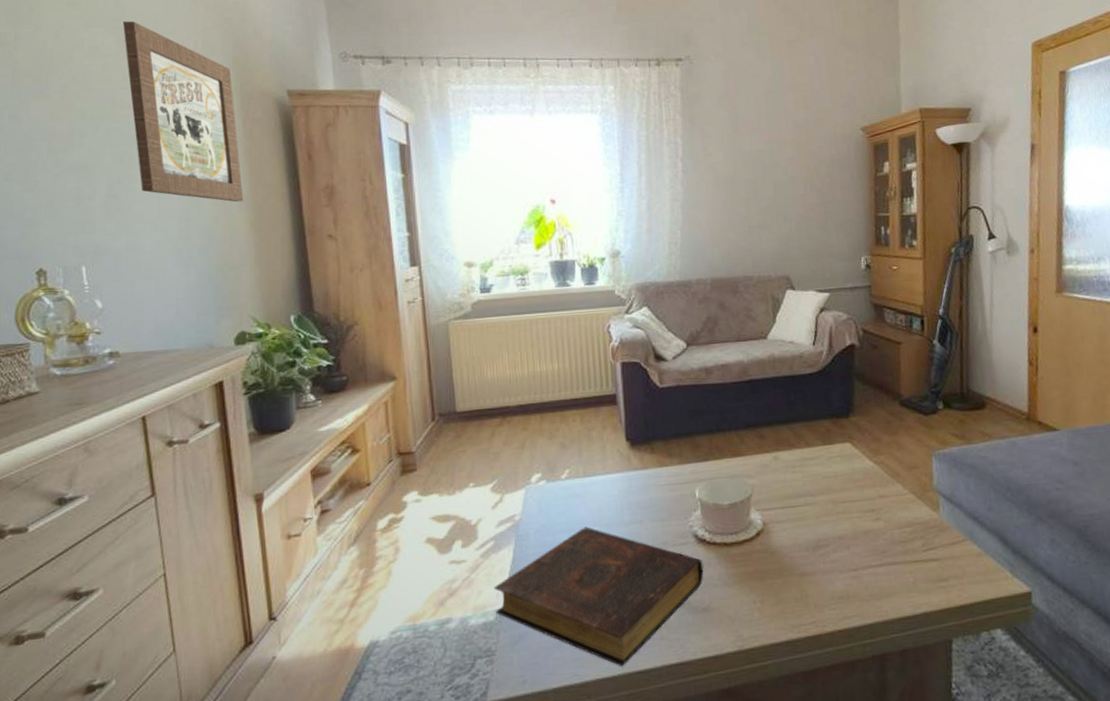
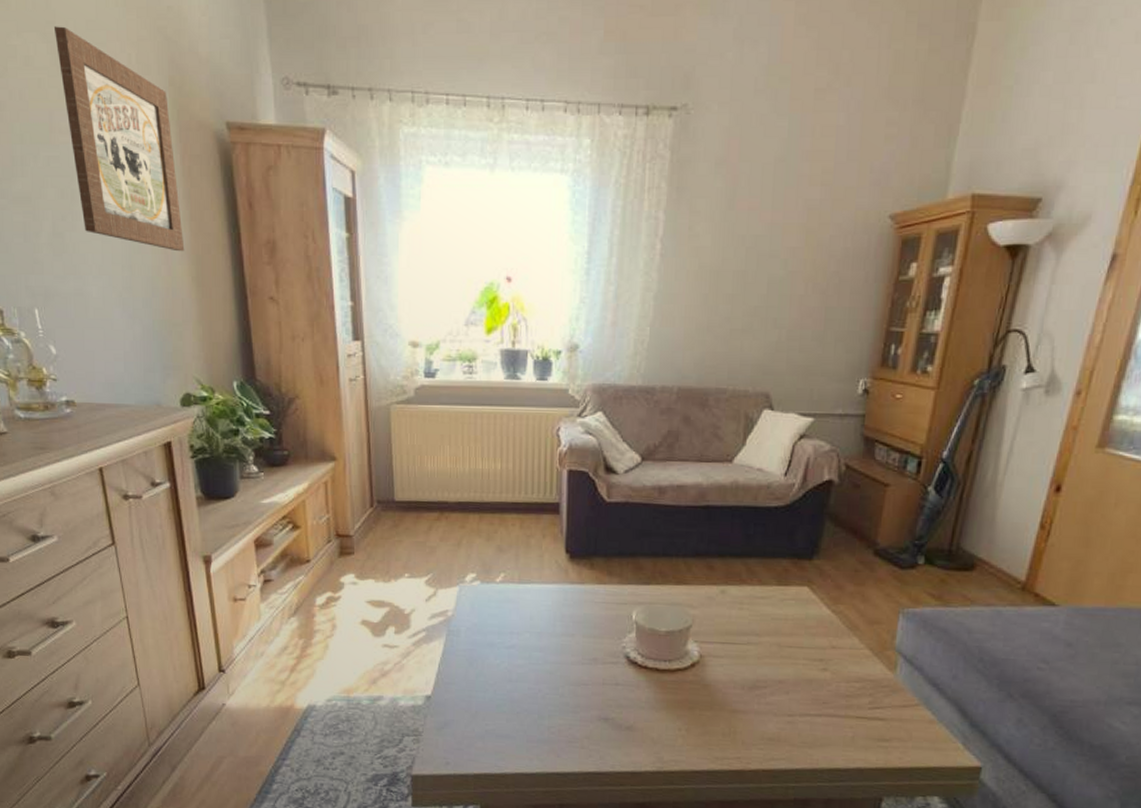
book: present [493,526,704,667] -> none [423,632,632,767]

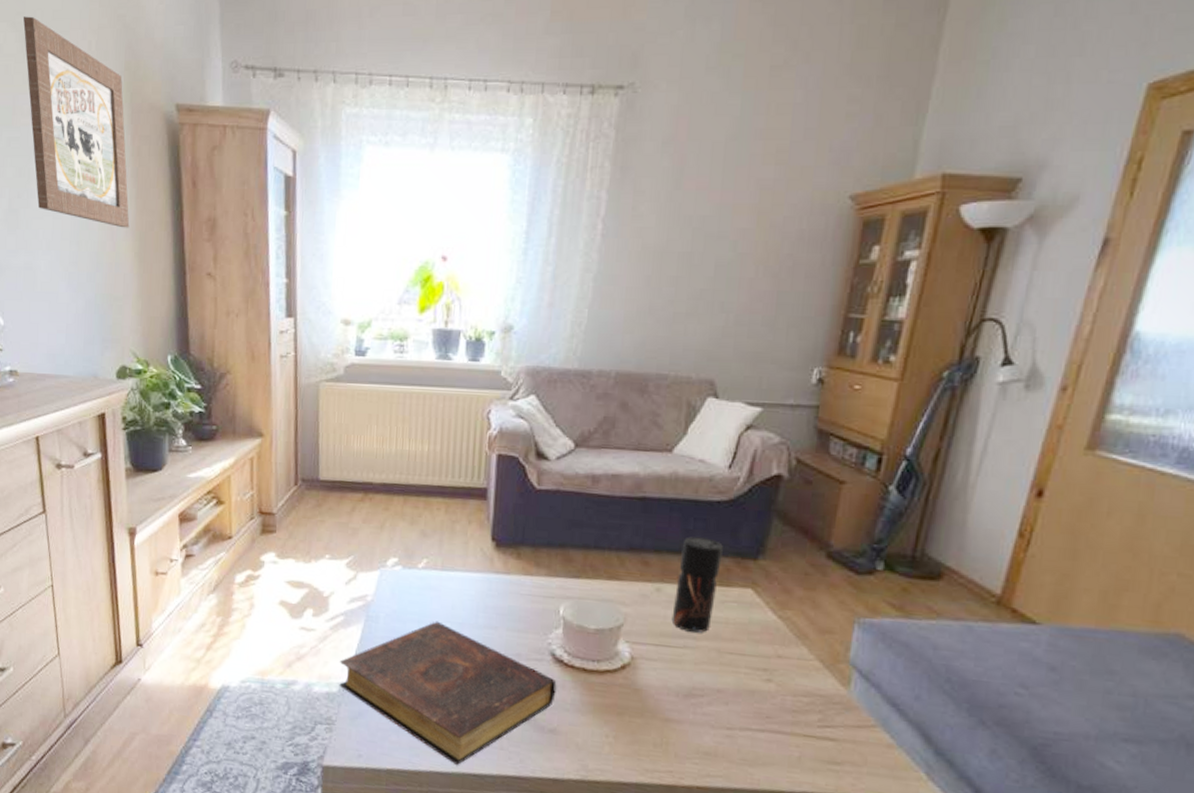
book: none [423,632,632,767] -> present [339,621,557,766]
pepper grinder: none [736,541,781,630] -> present [671,536,723,633]

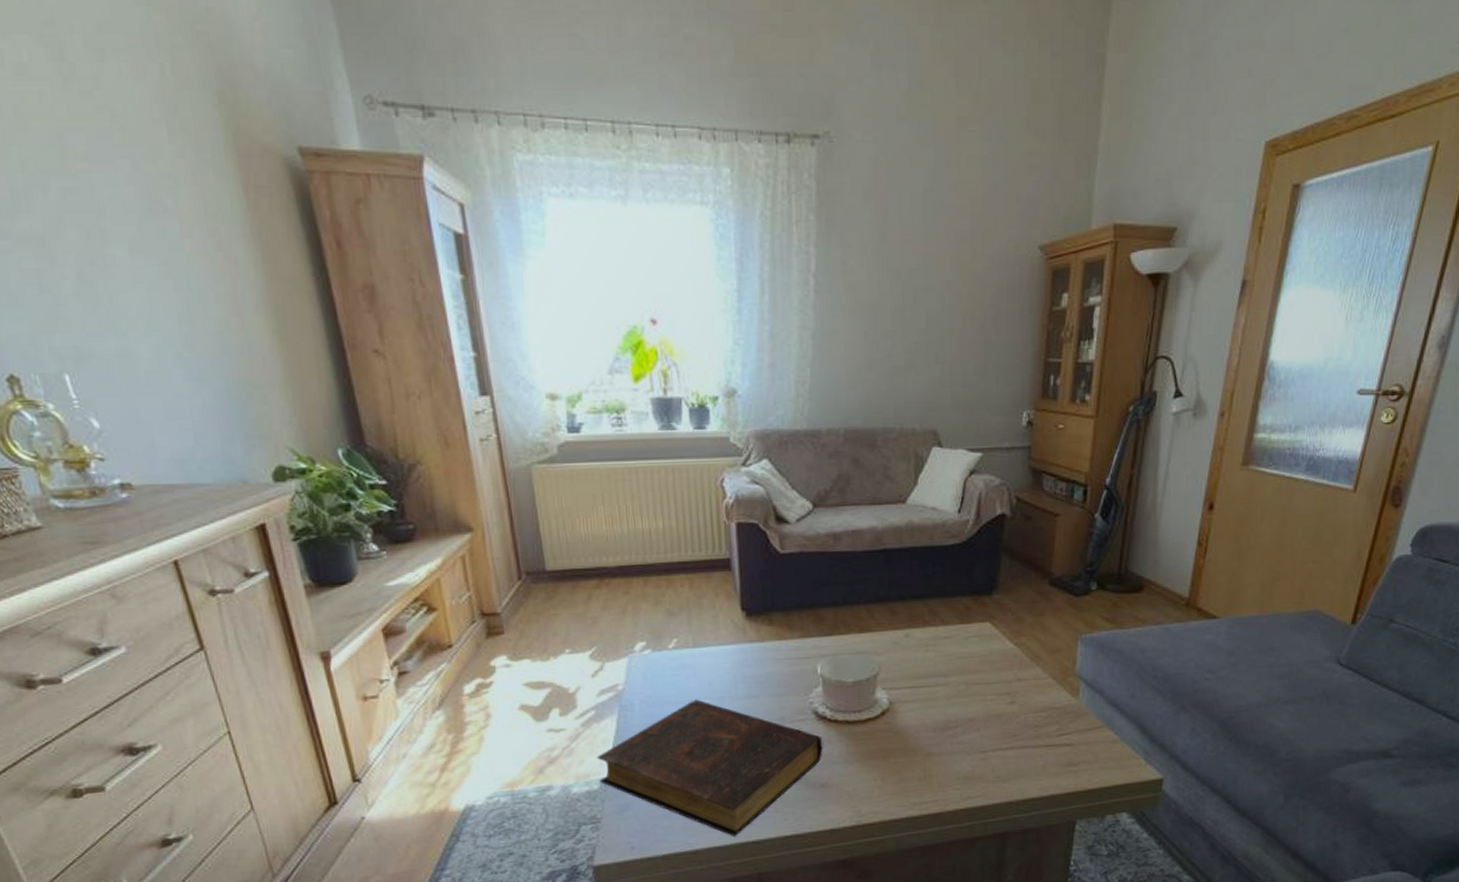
wall art: present [23,16,130,228] -> none [54,27,260,301]
pepper grinder: present [671,536,723,633] -> none [922,581,961,670]

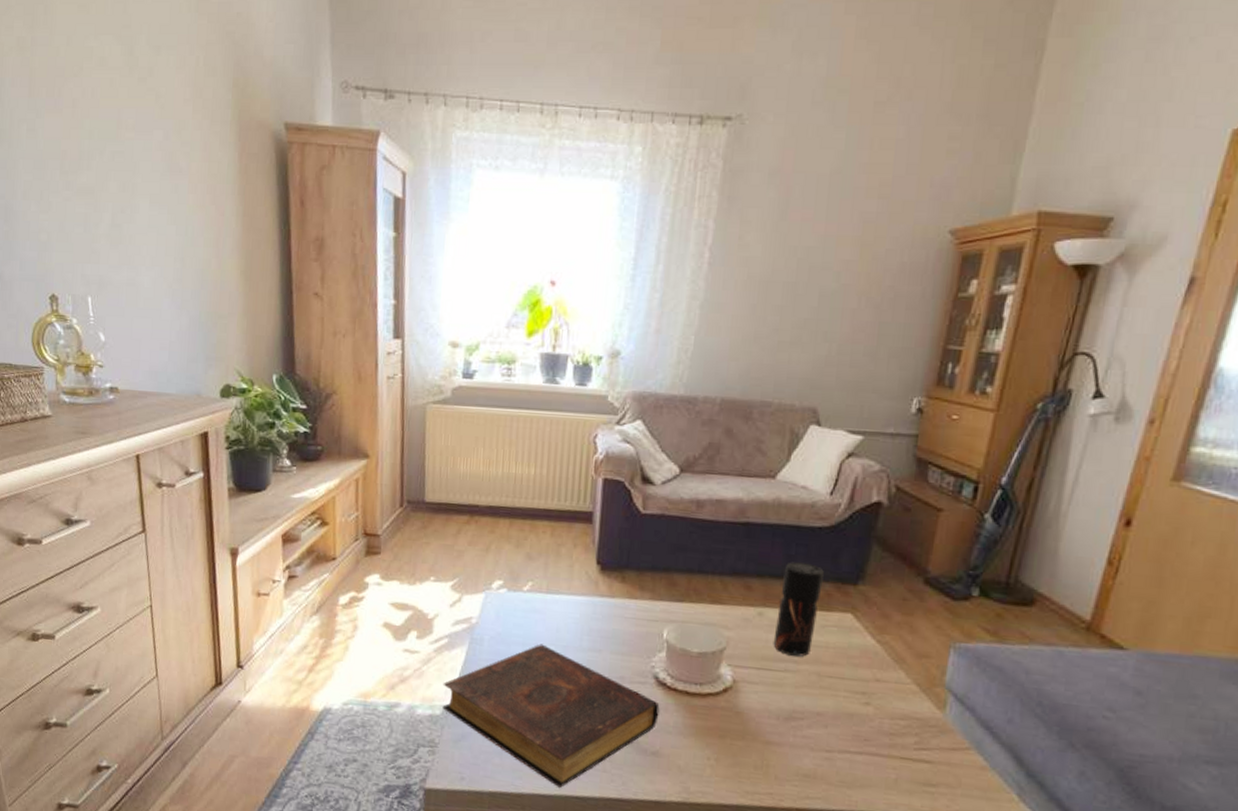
pepper grinder: none [922,581,961,670] -> present [773,562,824,657]

